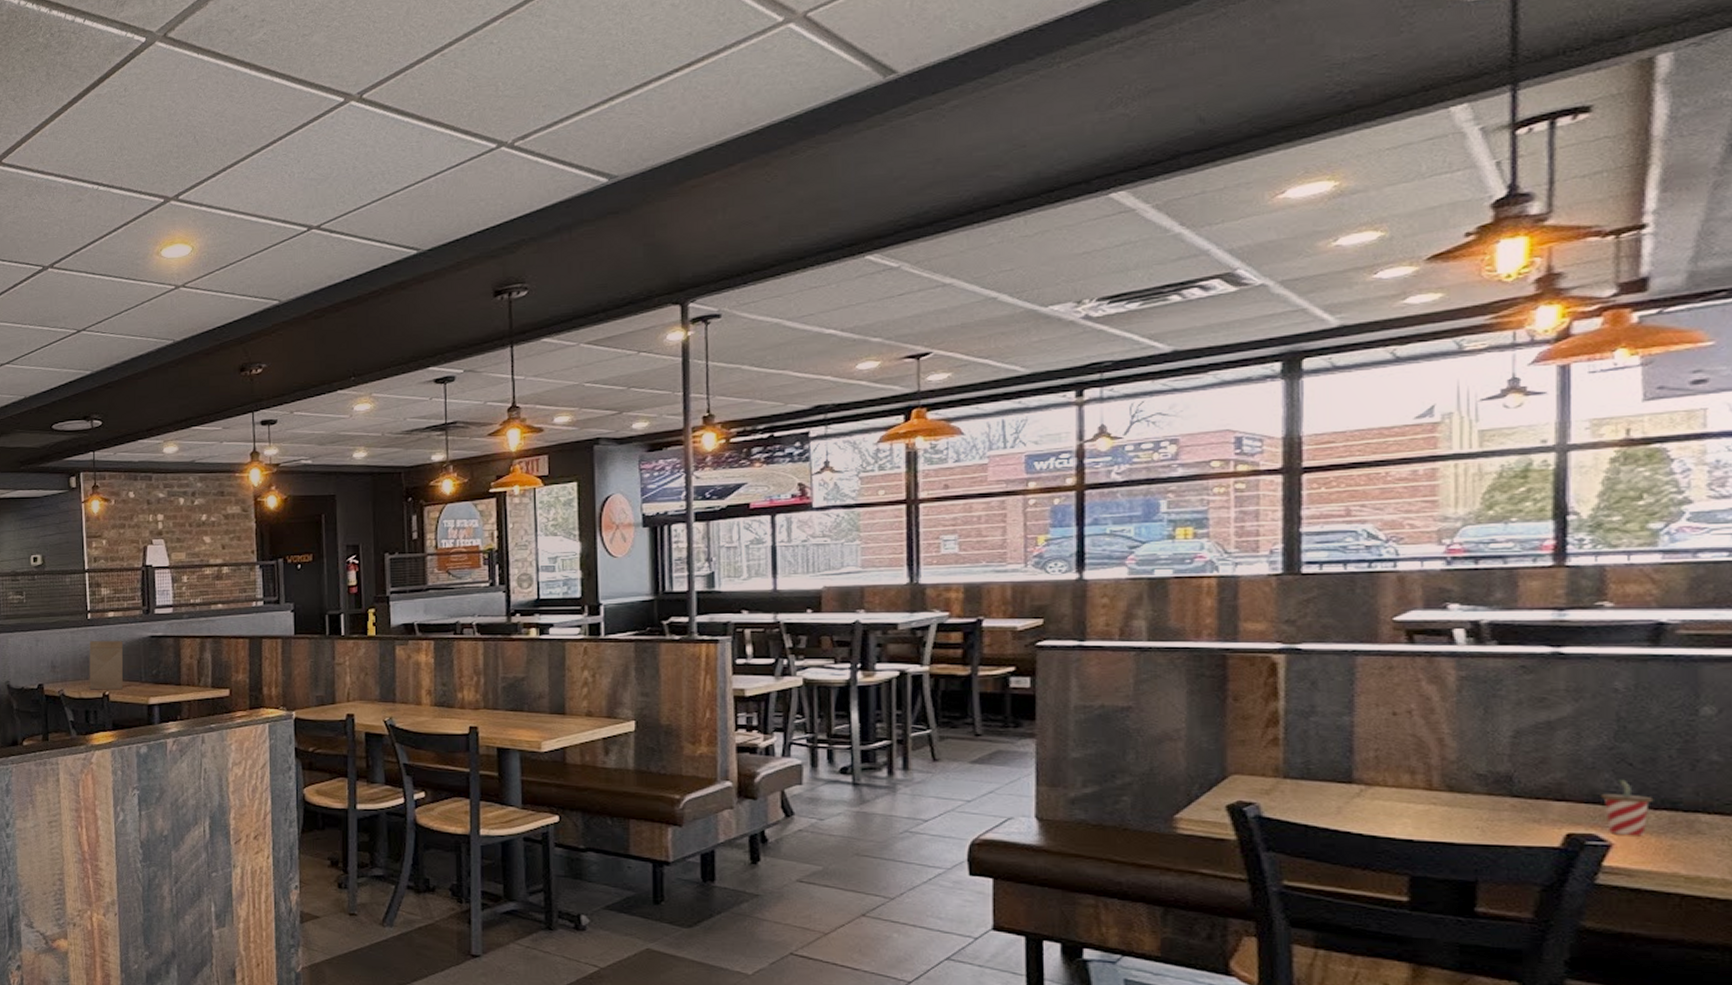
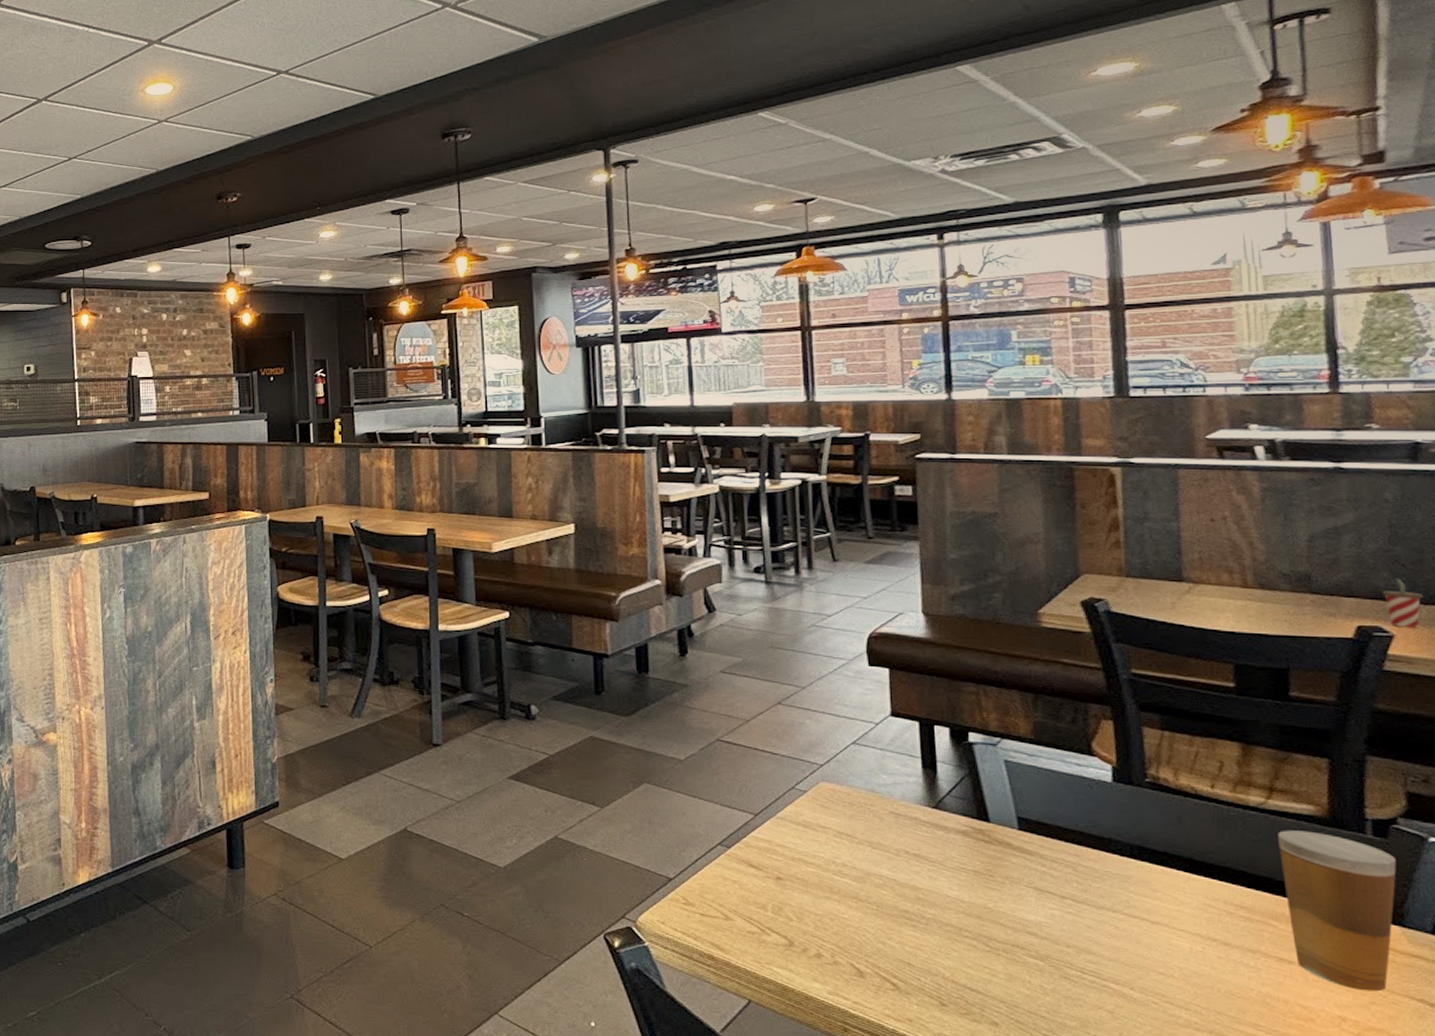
paper bag: present [89,641,123,690] -> none [78,446,110,493]

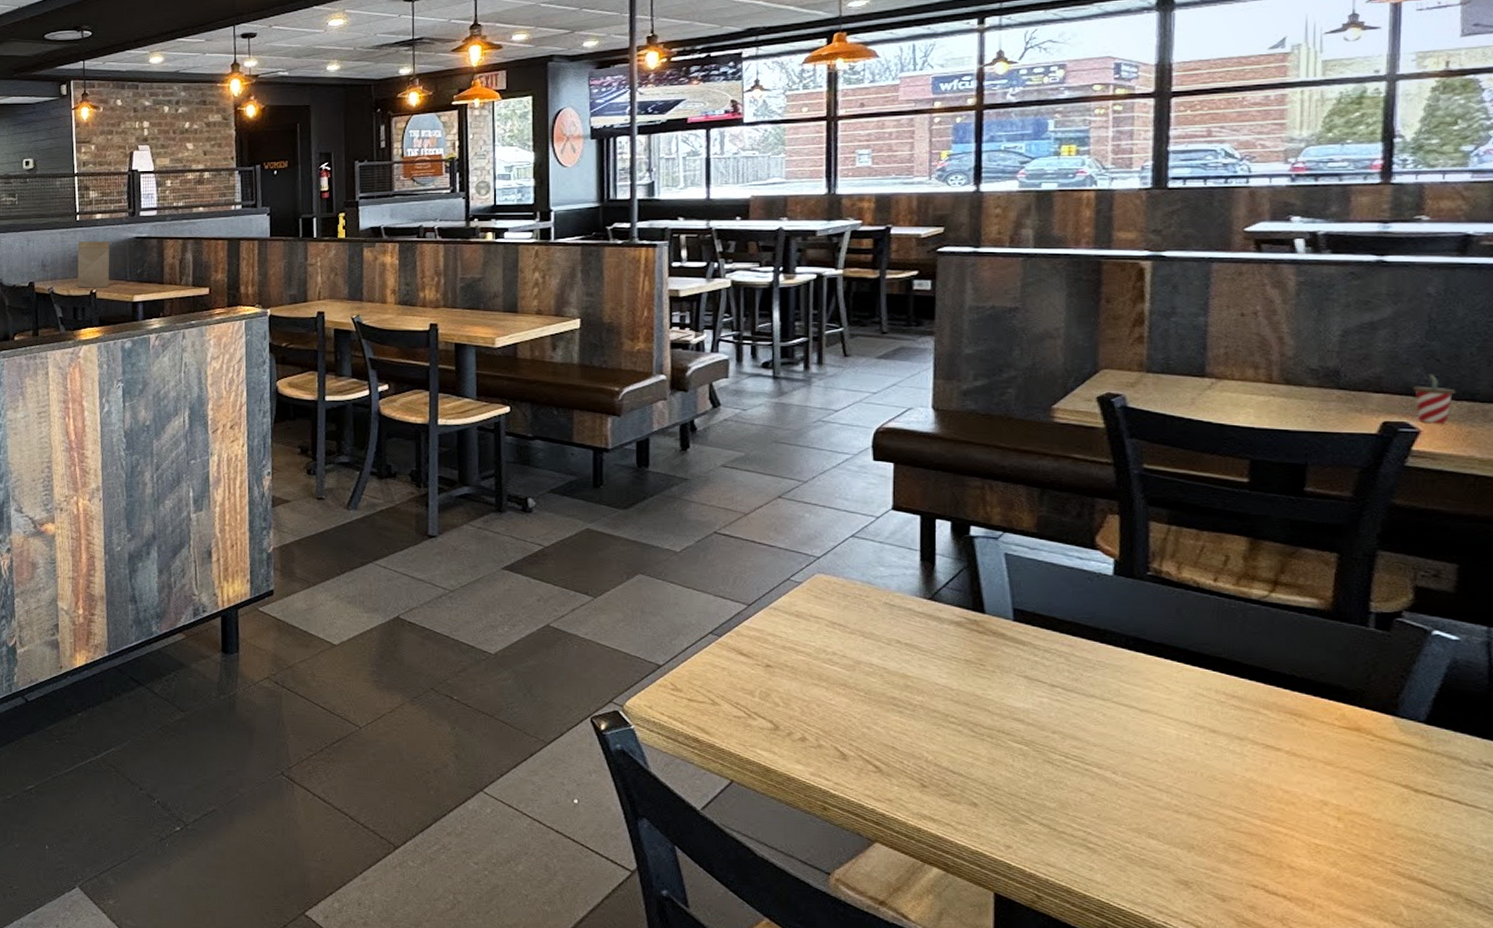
paper bag: none [78,446,110,493] -> present [77,241,109,288]
beverage cup: present [1278,830,1397,992] -> none [1277,622,1396,778]

